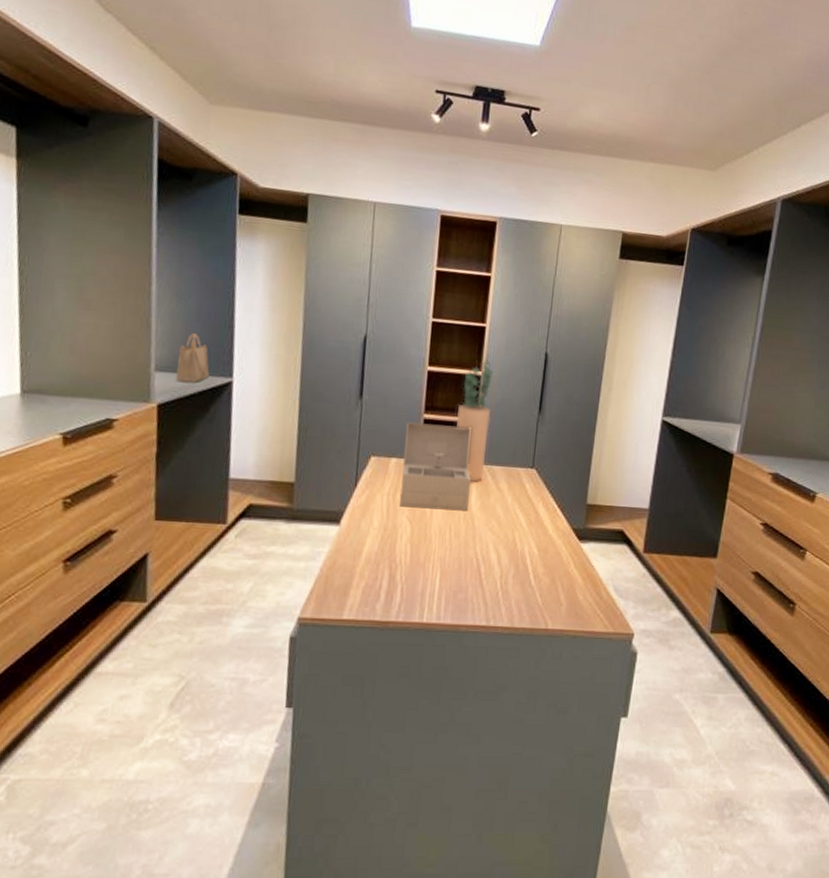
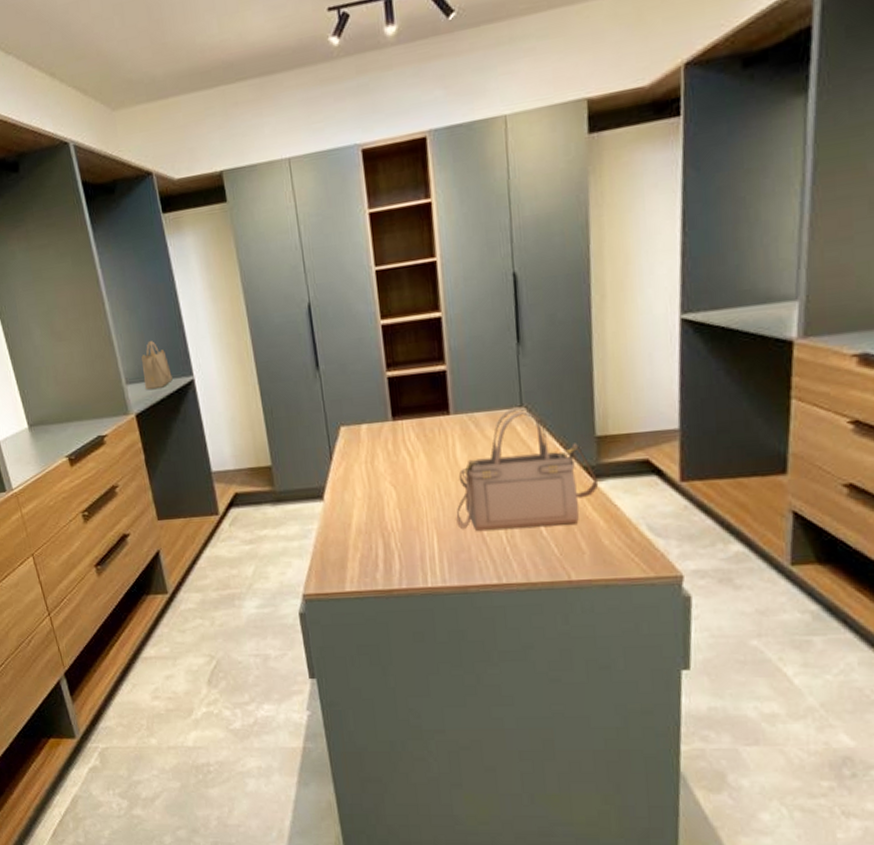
jewelry box: present [399,422,472,511] -> none [369,376,454,473]
vase: present [456,355,494,483] -> none [422,292,465,436]
handbag: none [460,467,583,578] -> present [456,407,599,531]

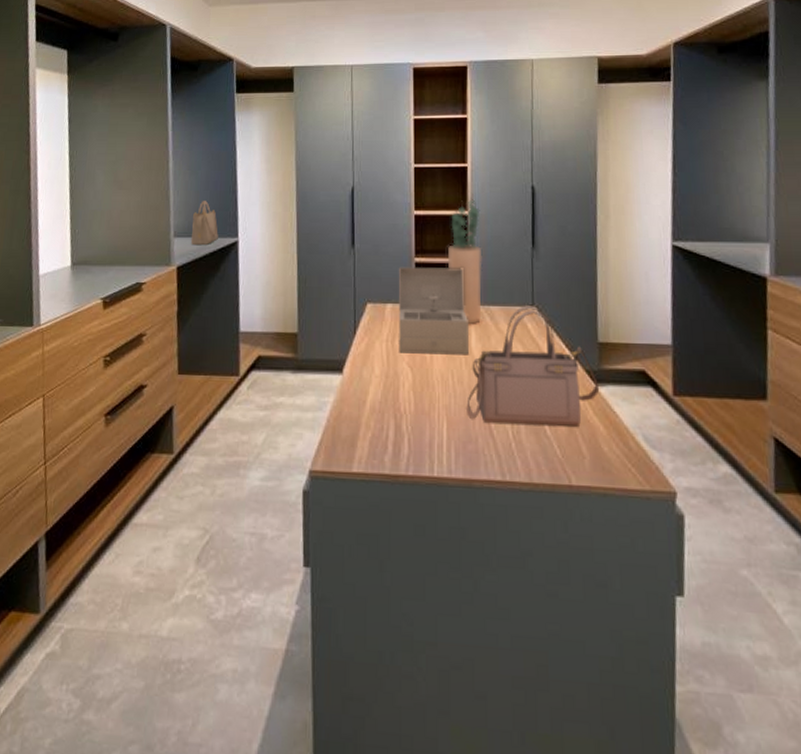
jewelry box: none [369,376,454,473] -> present [398,267,470,355]
vase: none [422,292,465,436] -> present [448,194,483,326]

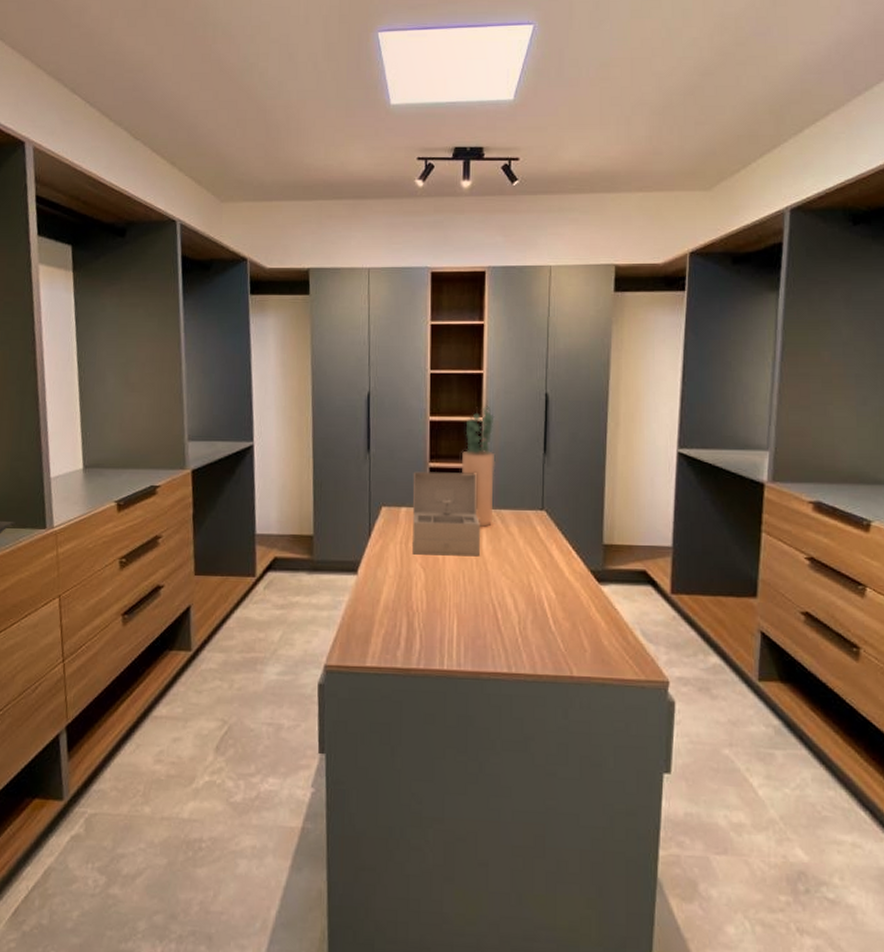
handbag: present [190,201,218,245] -> none [205,404,233,448]
handbag: present [466,306,600,427] -> none [476,509,603,623]

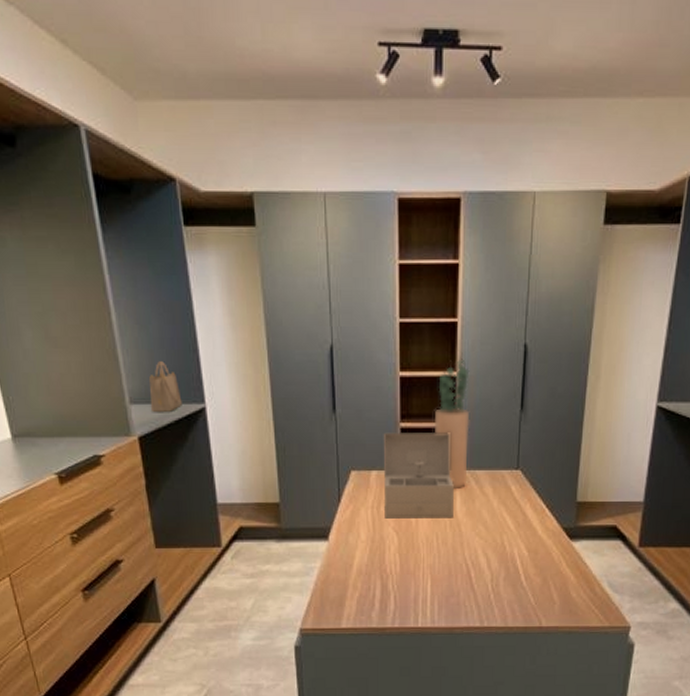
handbag: none [205,404,233,448] -> present [149,361,182,412]

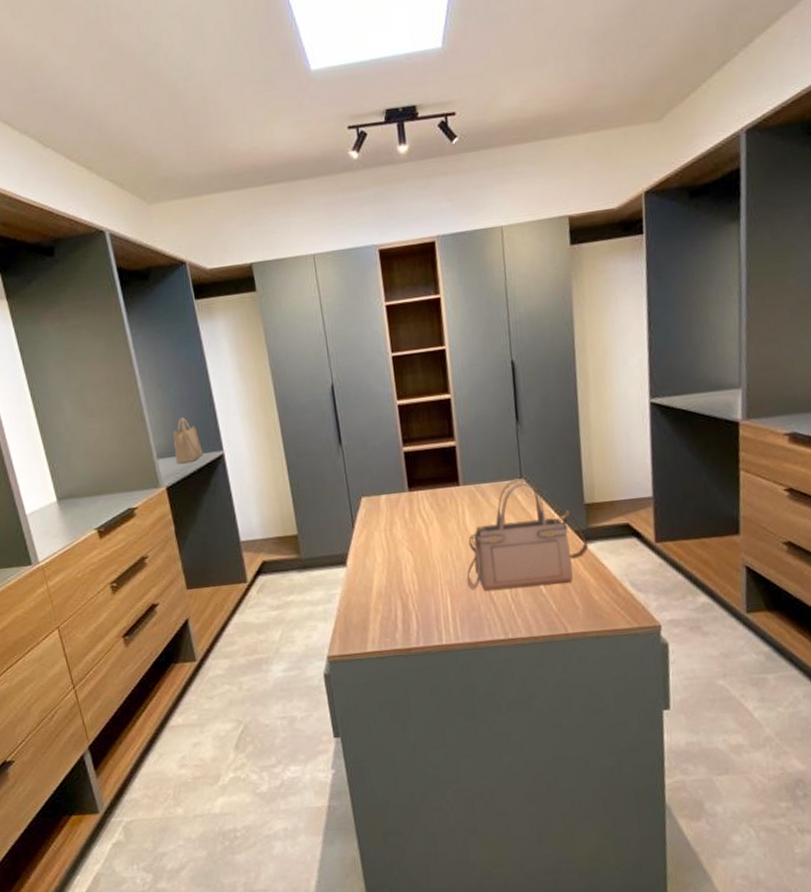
jewelry box: present [383,432,455,519] -> none [388,451,464,540]
vase: present [435,353,470,490] -> none [434,376,473,505]
handbag: none [450,469,574,578] -> present [467,478,589,591]

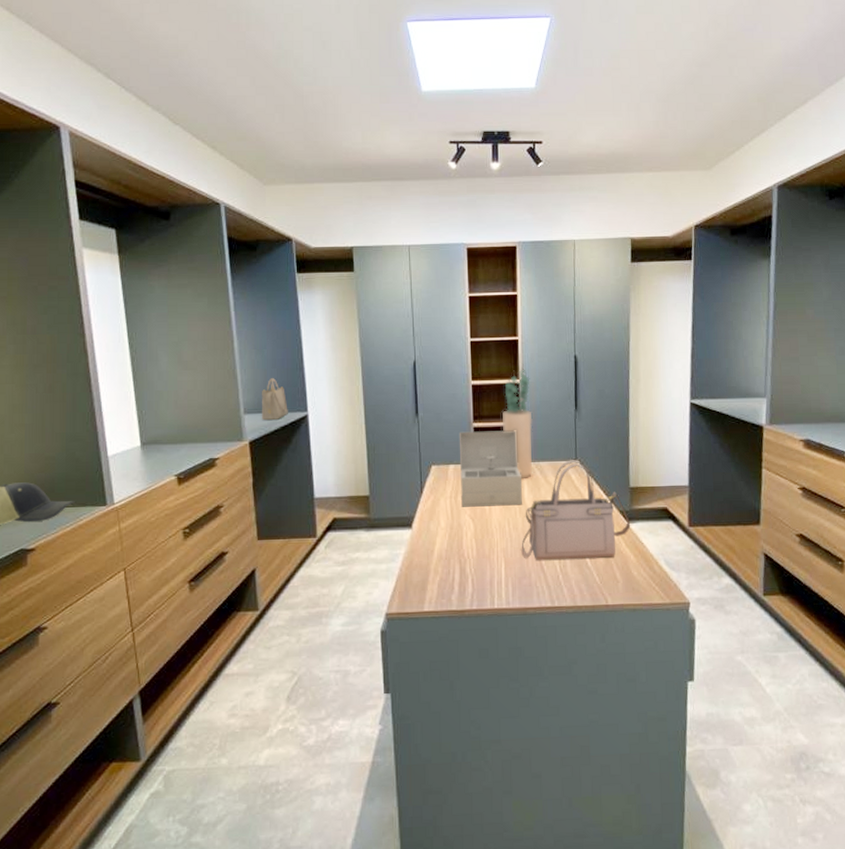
jewelry box: none [388,451,464,540] -> present [458,430,523,507]
vase: none [434,376,473,505] -> present [502,364,533,480]

